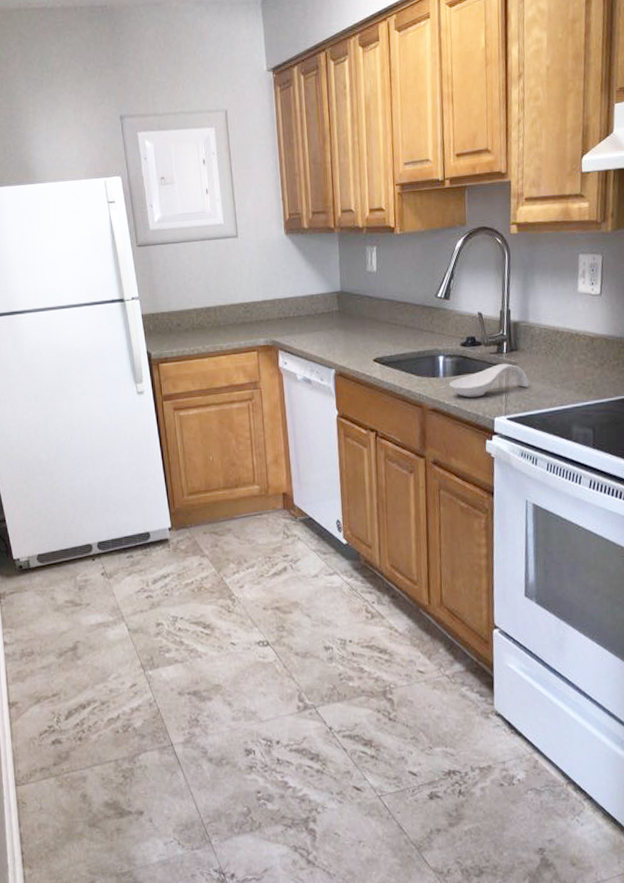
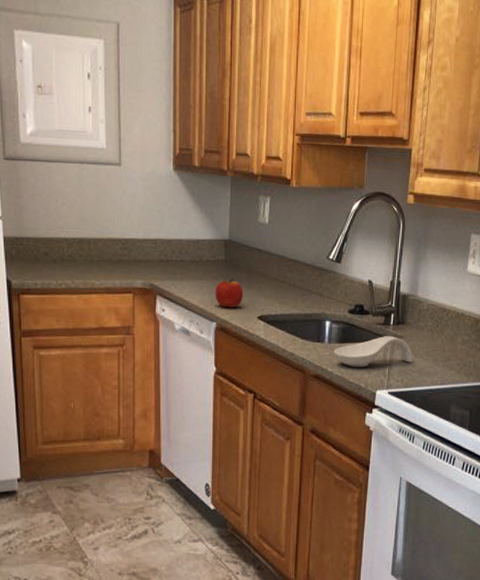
apple: none [331,326,359,355] -> present [215,278,244,308]

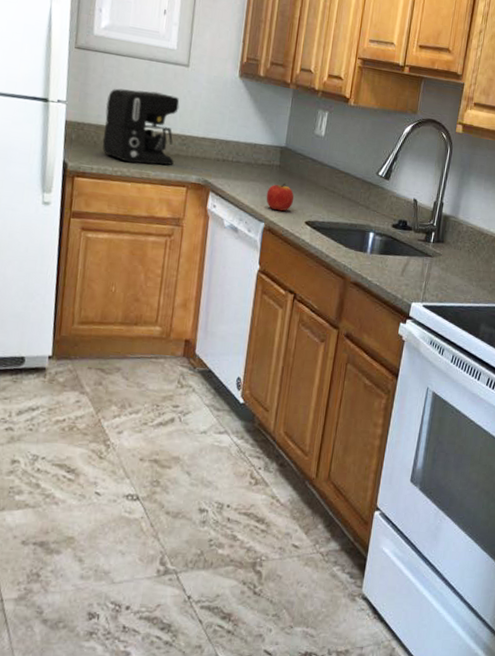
coffee maker: none [41,196,117,274] -> present [102,88,180,165]
spoon rest: present [333,336,412,367] -> none [374,252,449,280]

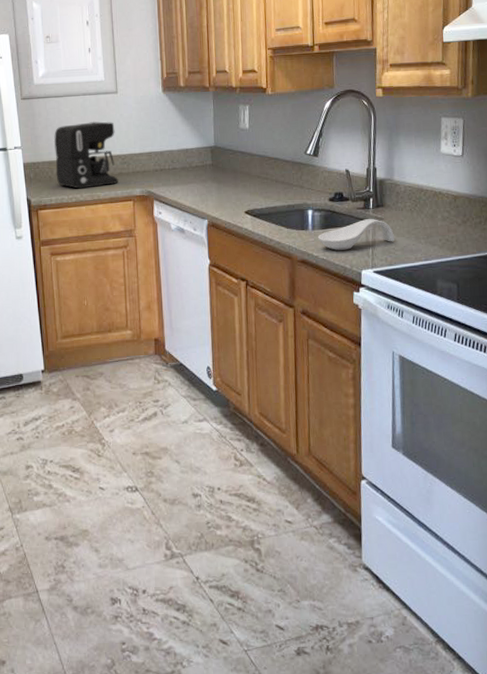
apple: present [266,183,294,211] -> none [205,179,231,206]
spoon rest: none [374,252,449,280] -> present [317,219,394,250]

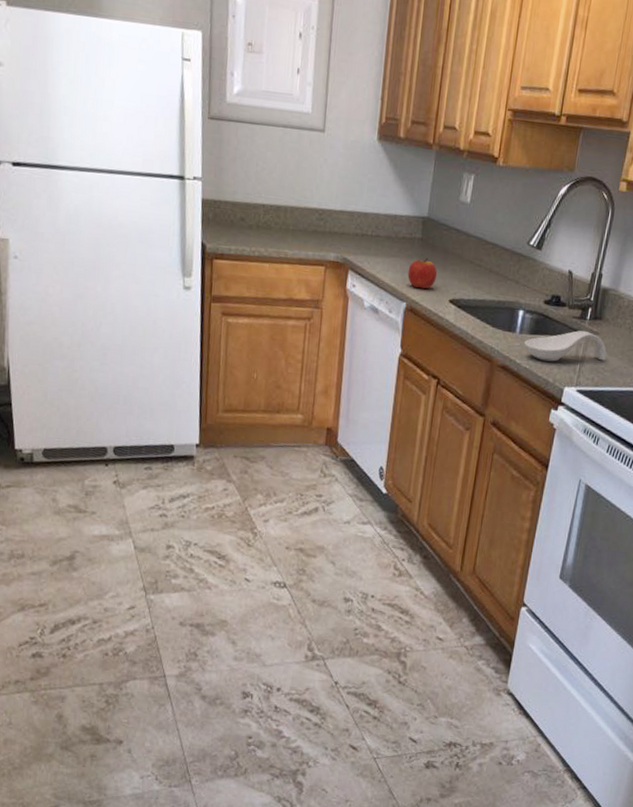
coffee maker: present [53,121,118,189] -> none [239,160,316,243]
apple: none [205,179,231,206] -> present [407,257,438,289]

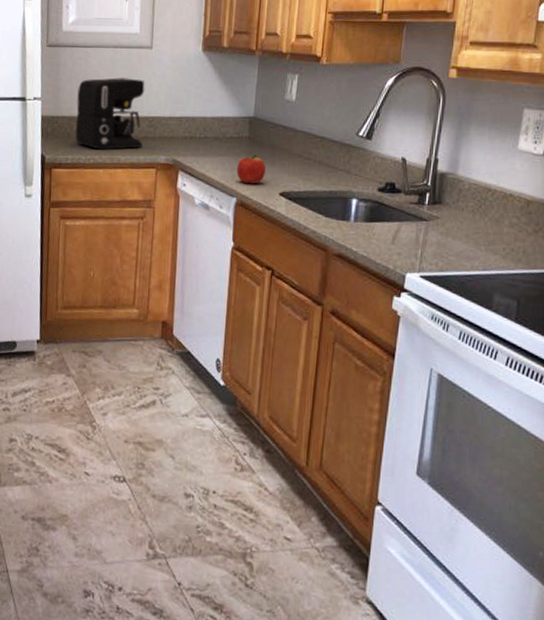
coffee maker: none [239,160,316,243] -> present [75,78,145,150]
spoon rest: present [524,330,607,362] -> none [359,216,450,248]

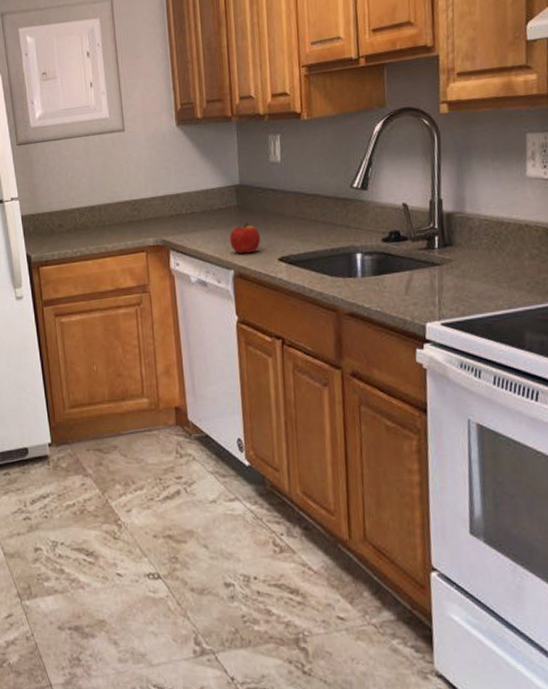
coffee maker: present [75,78,145,150] -> none [54,164,128,241]

